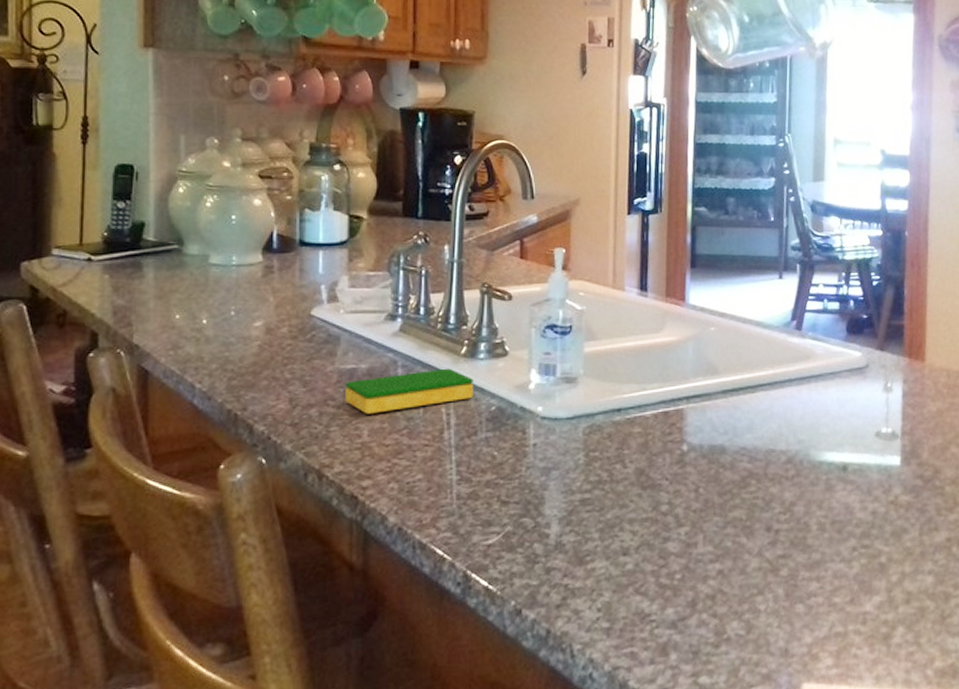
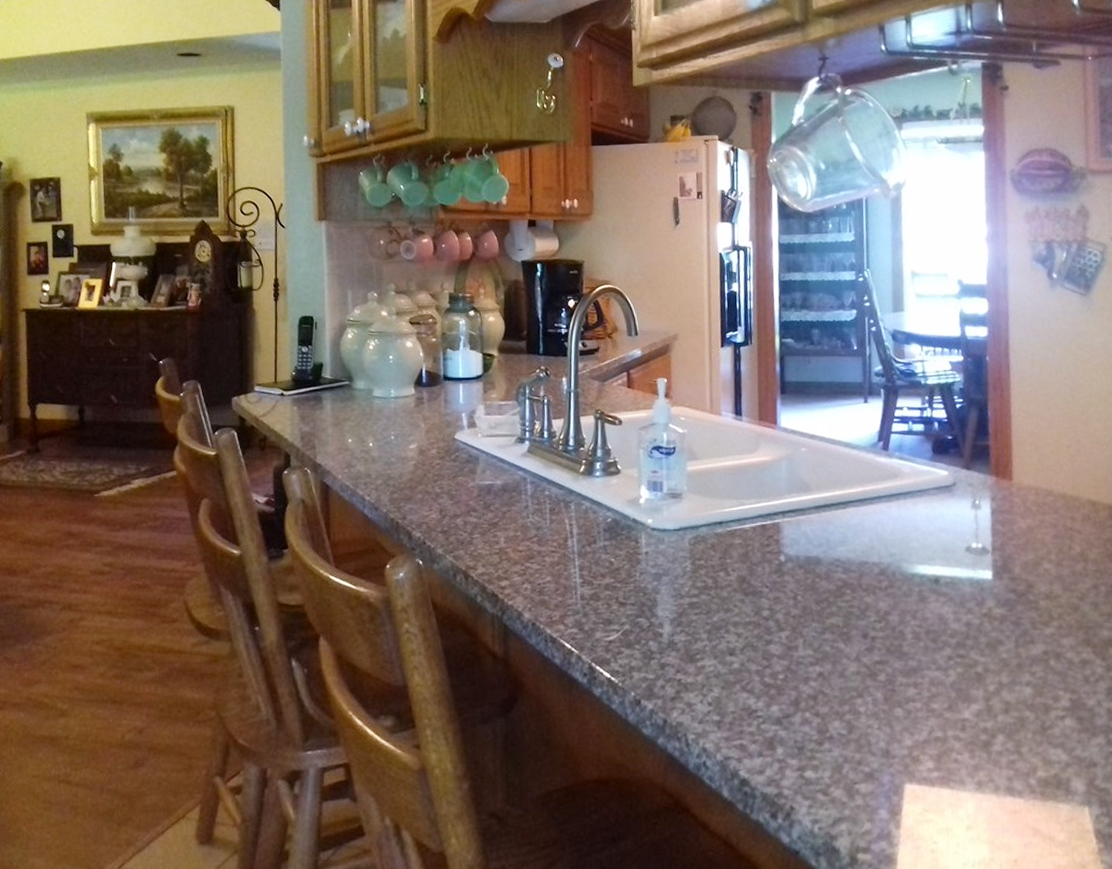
dish sponge: present [345,368,473,414] -> none [484,484,592,524]

